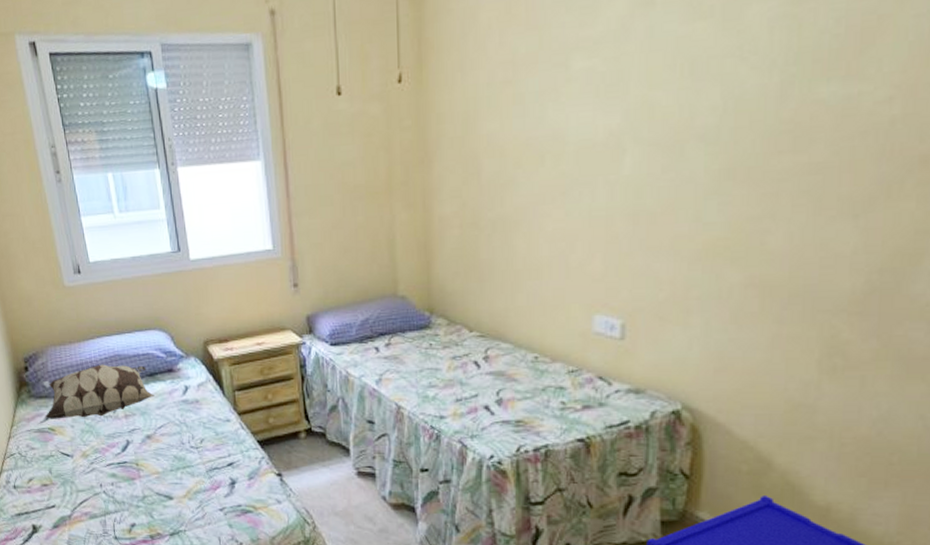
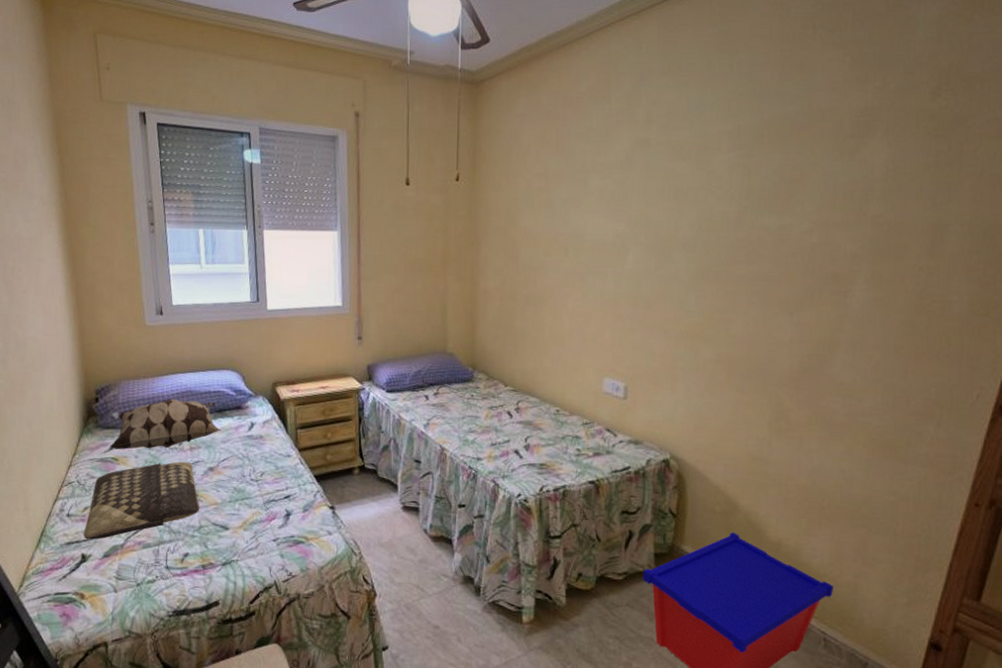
cushion: none [31,430,142,511] -> present [83,461,200,540]

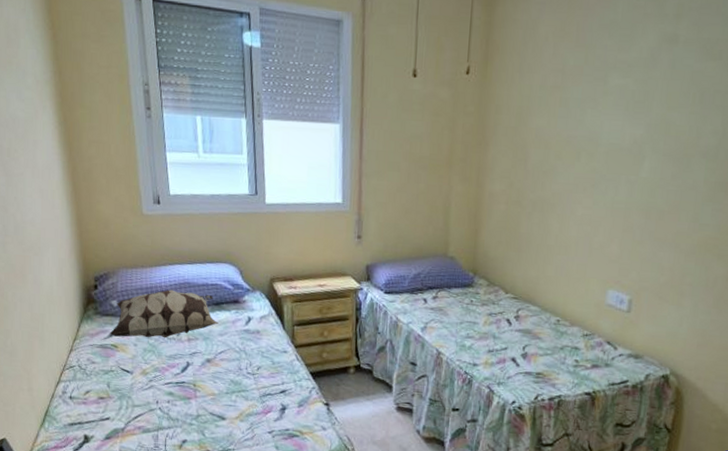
cushion: present [83,461,200,540] -> none [85,351,198,422]

